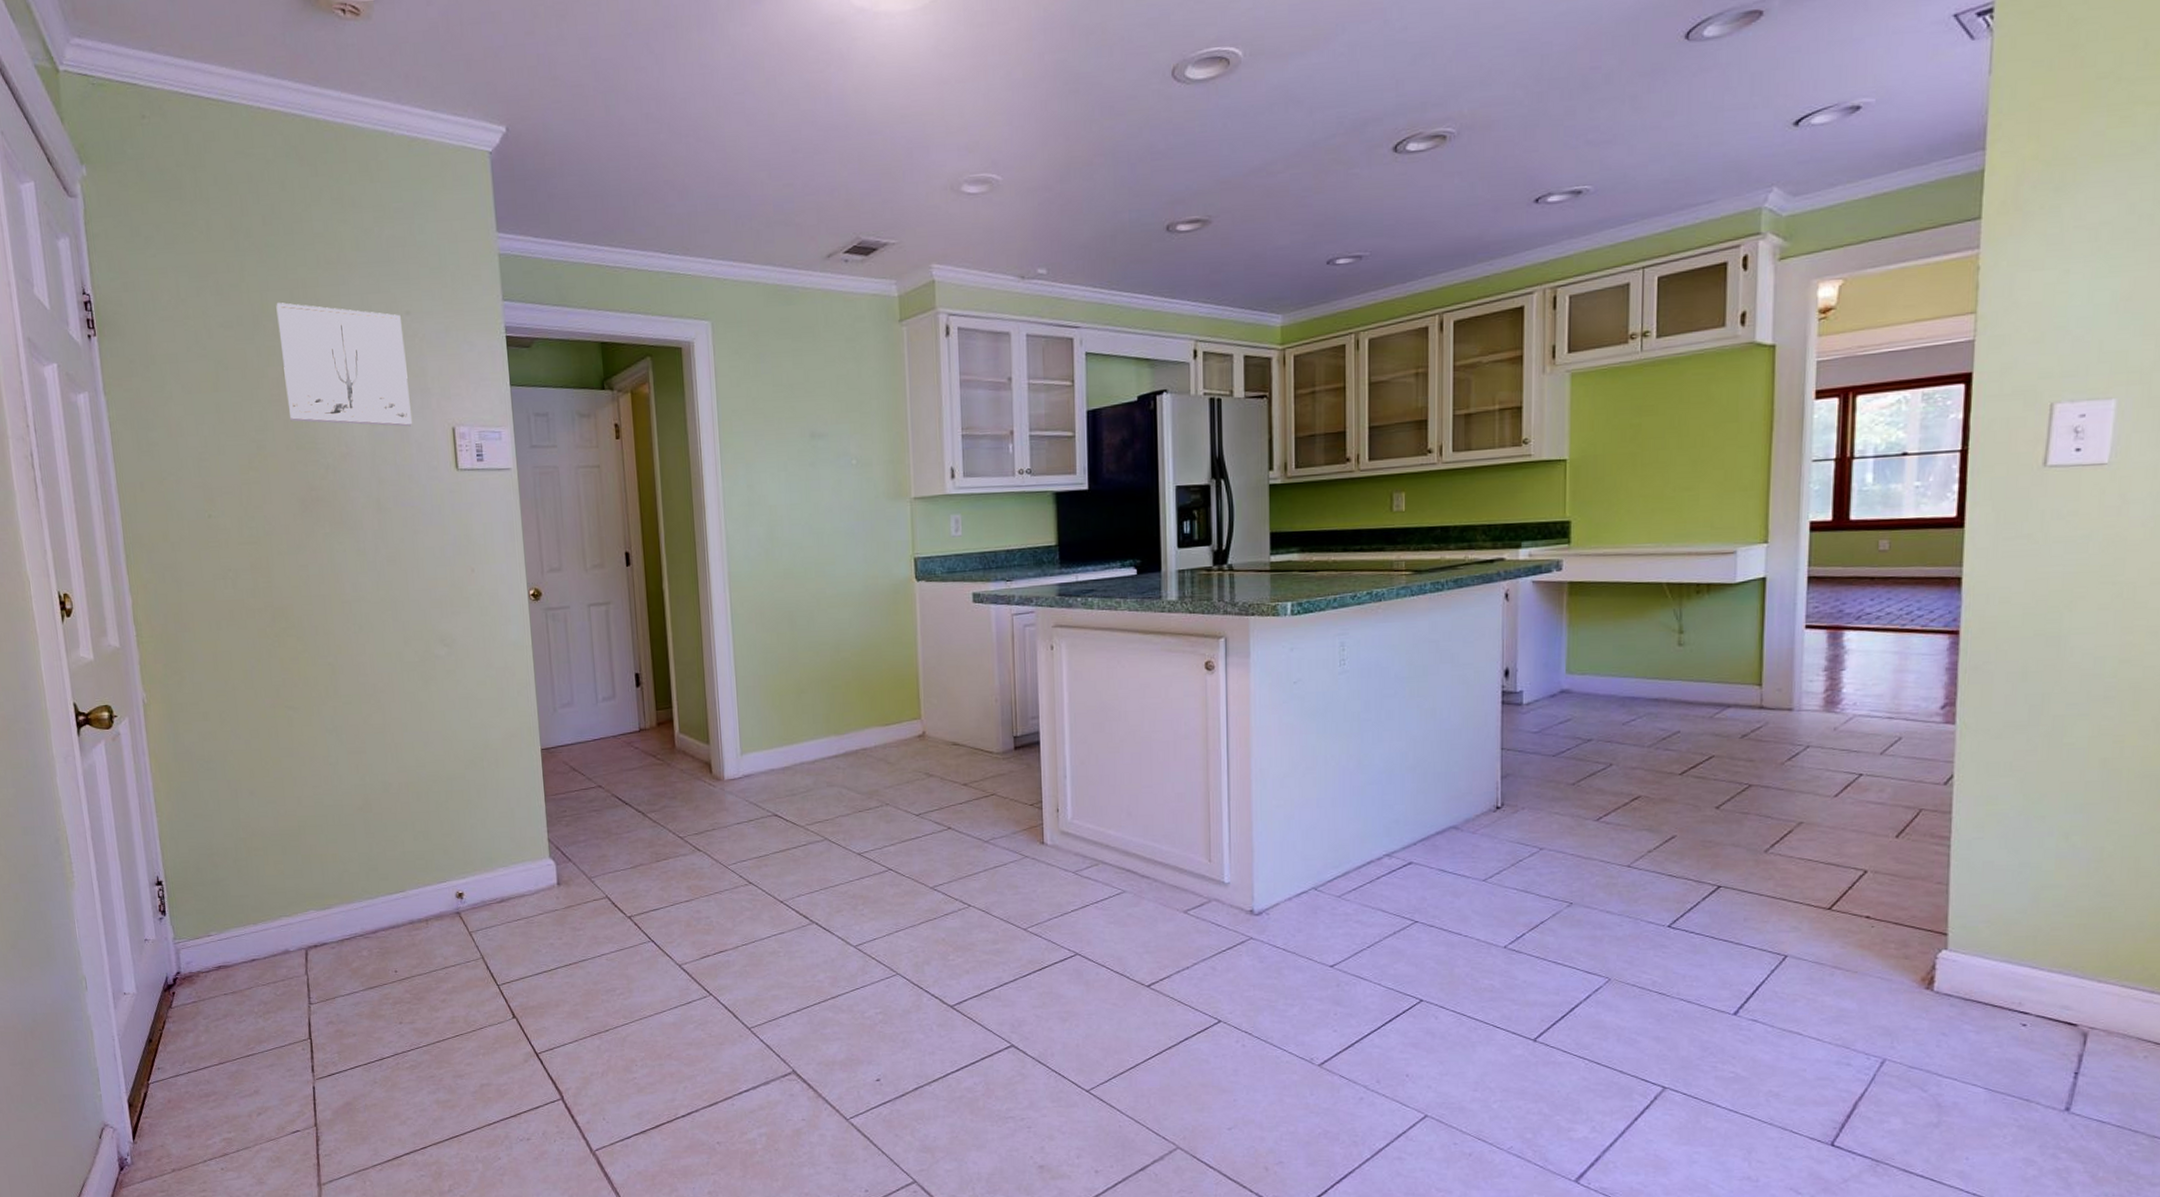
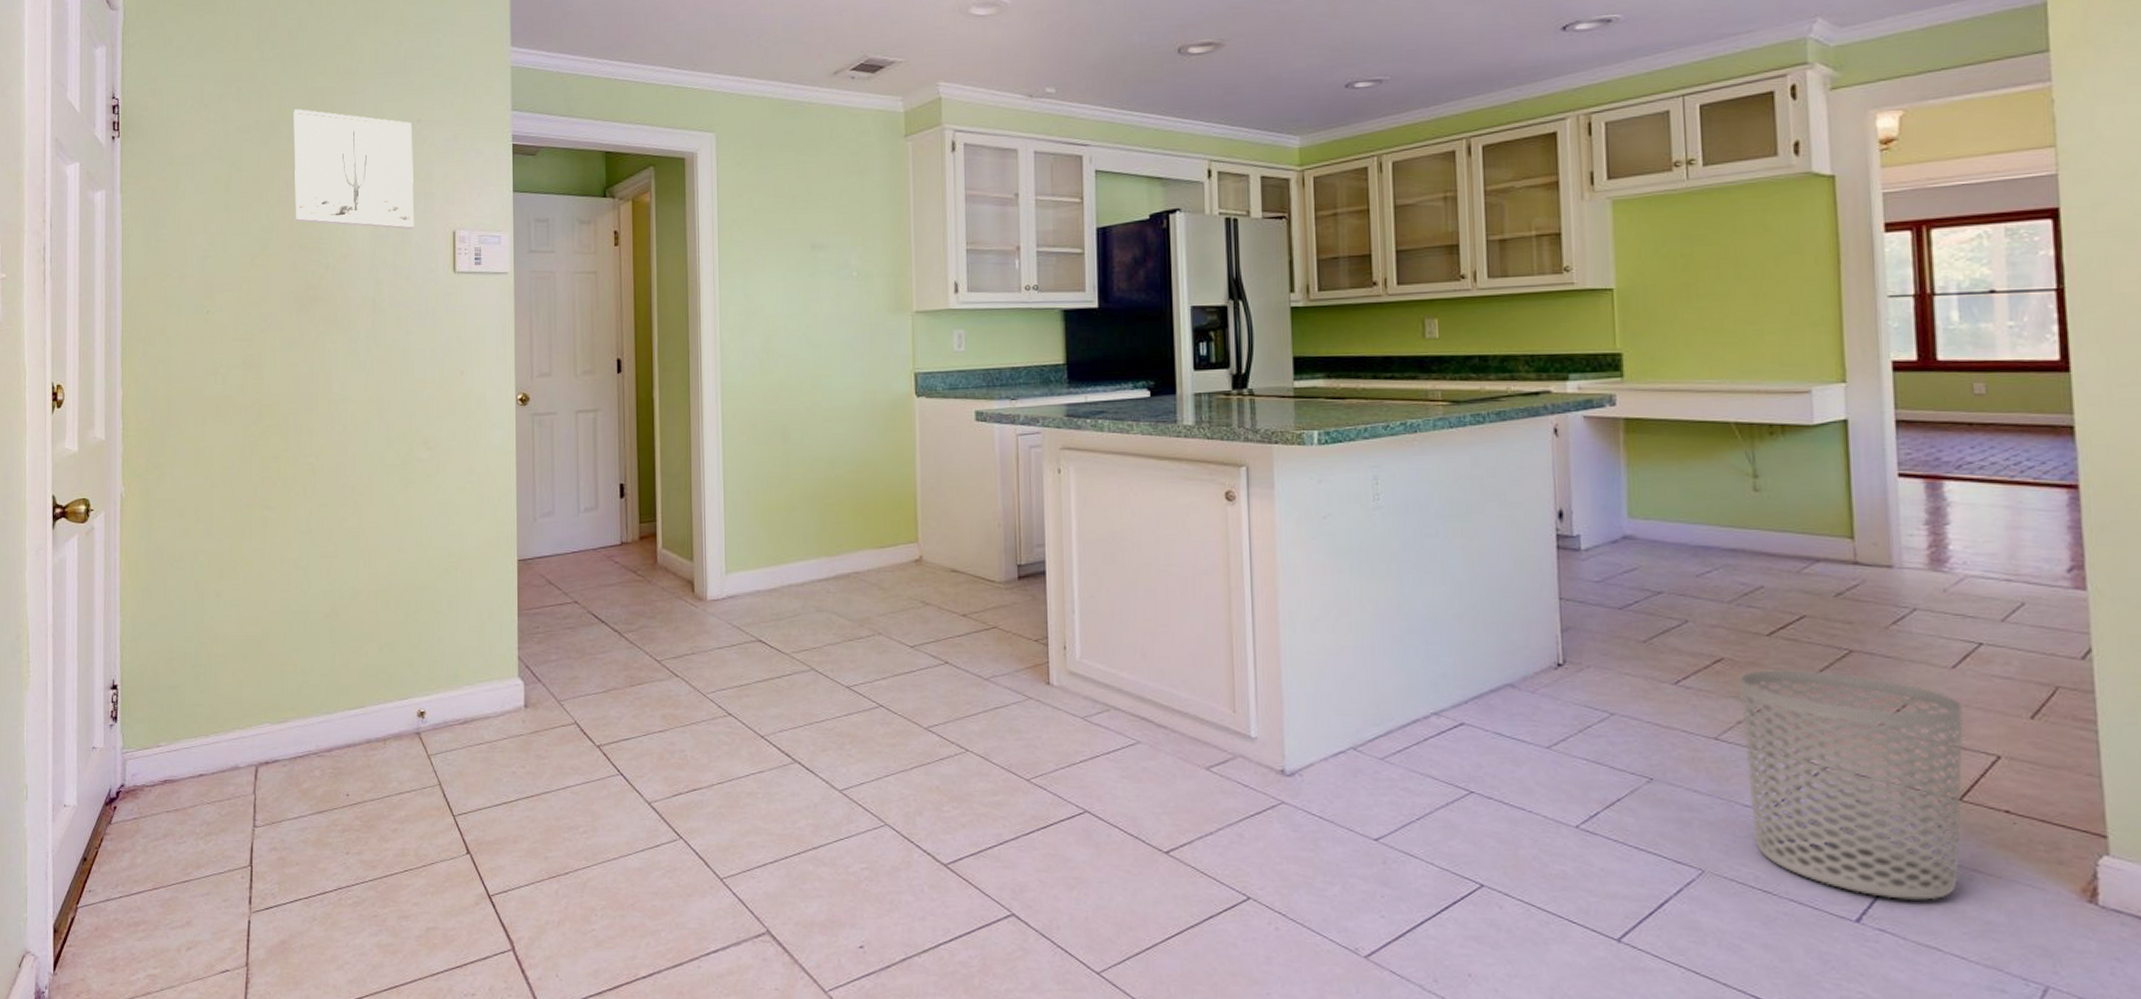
waste bin: none [1651,804,1841,994] -> present [1738,670,1964,900]

